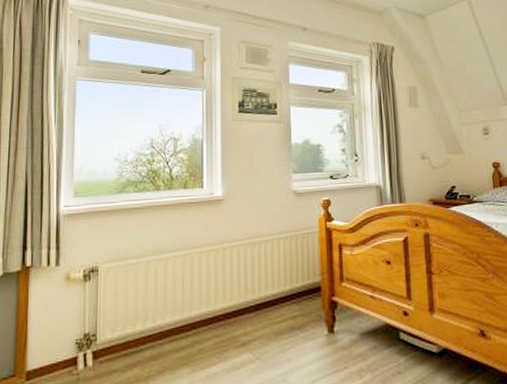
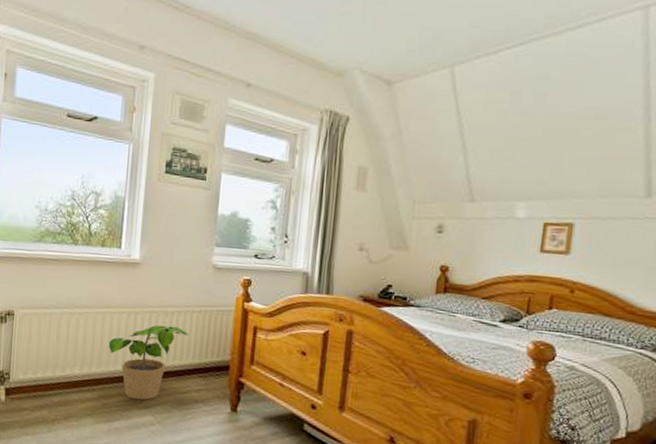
potted plant: none [199,256,278,339] -> present [108,325,189,401]

